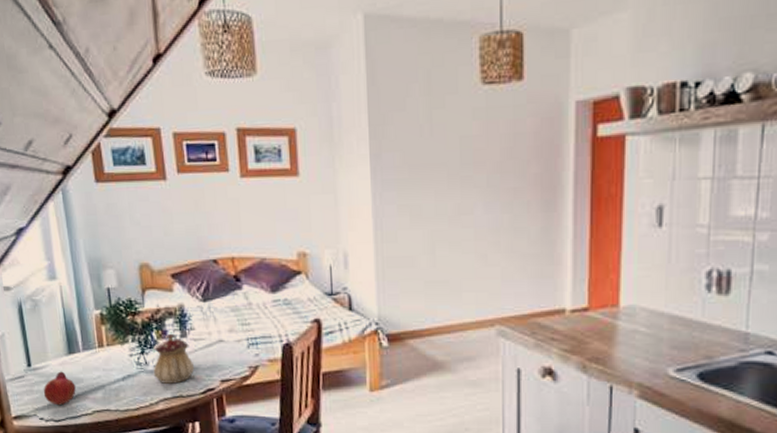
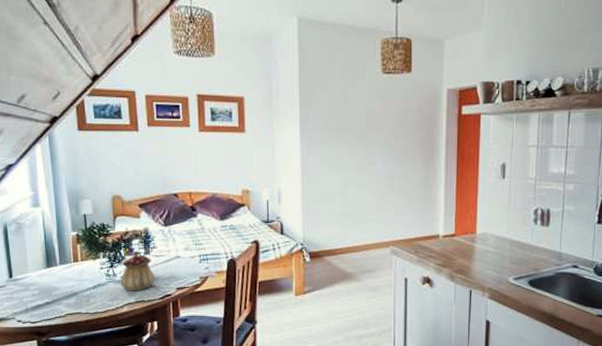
fruit: present [43,371,76,406] -> none [22,281,52,310]

